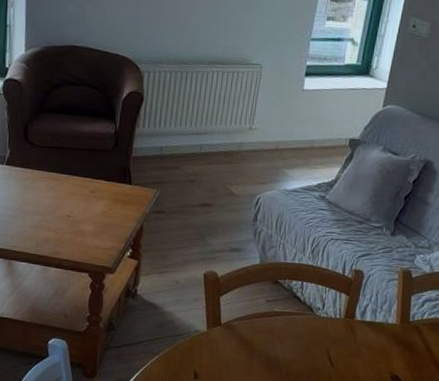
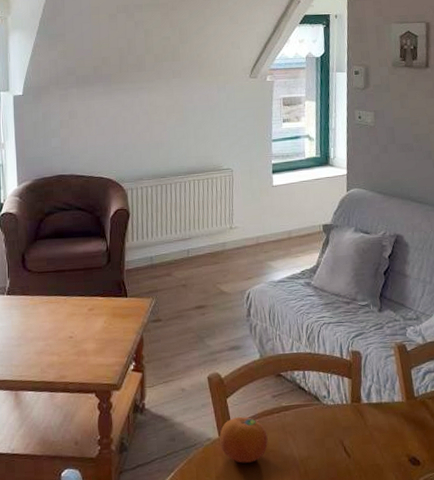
fruit: none [207,314,256,358] -> present [220,416,268,463]

